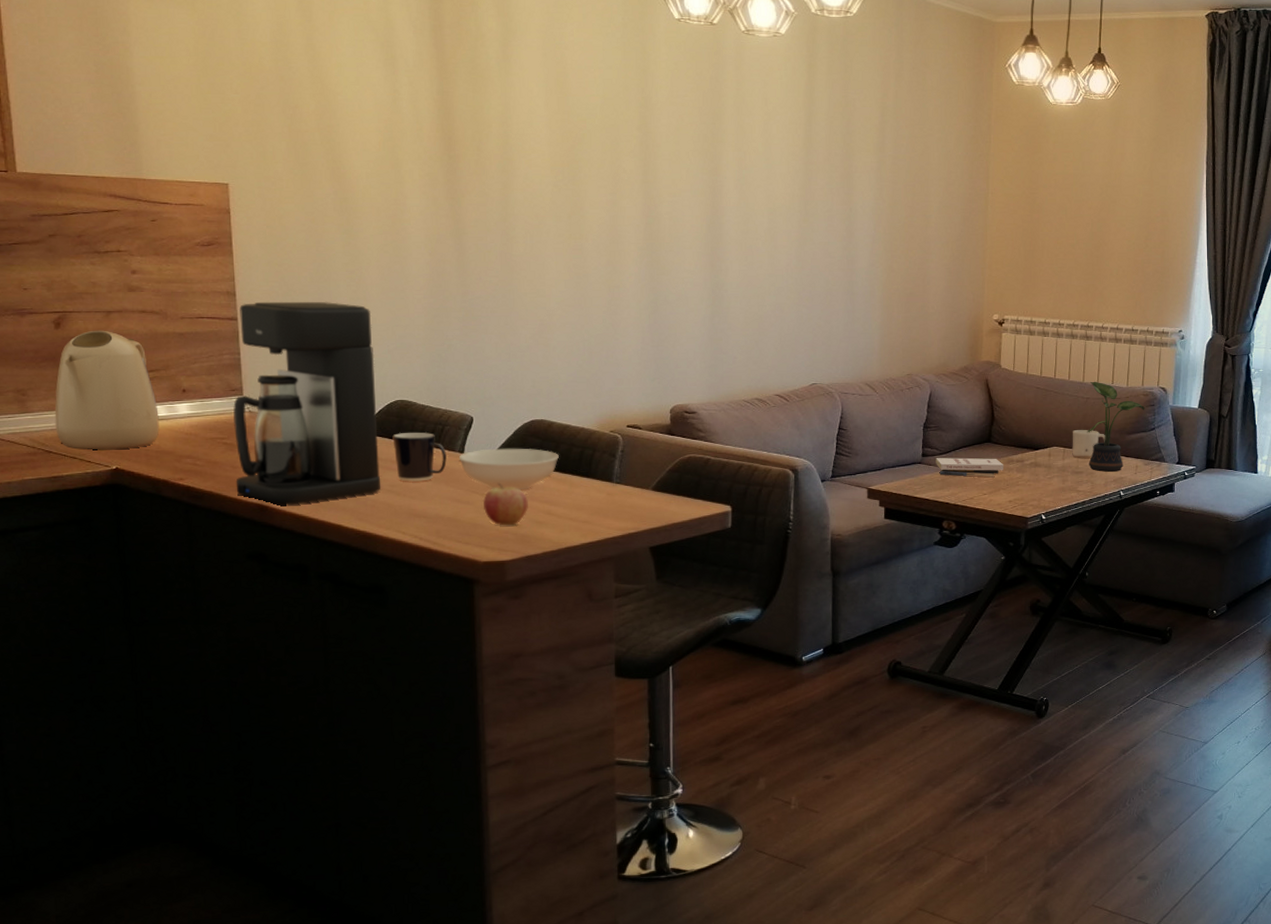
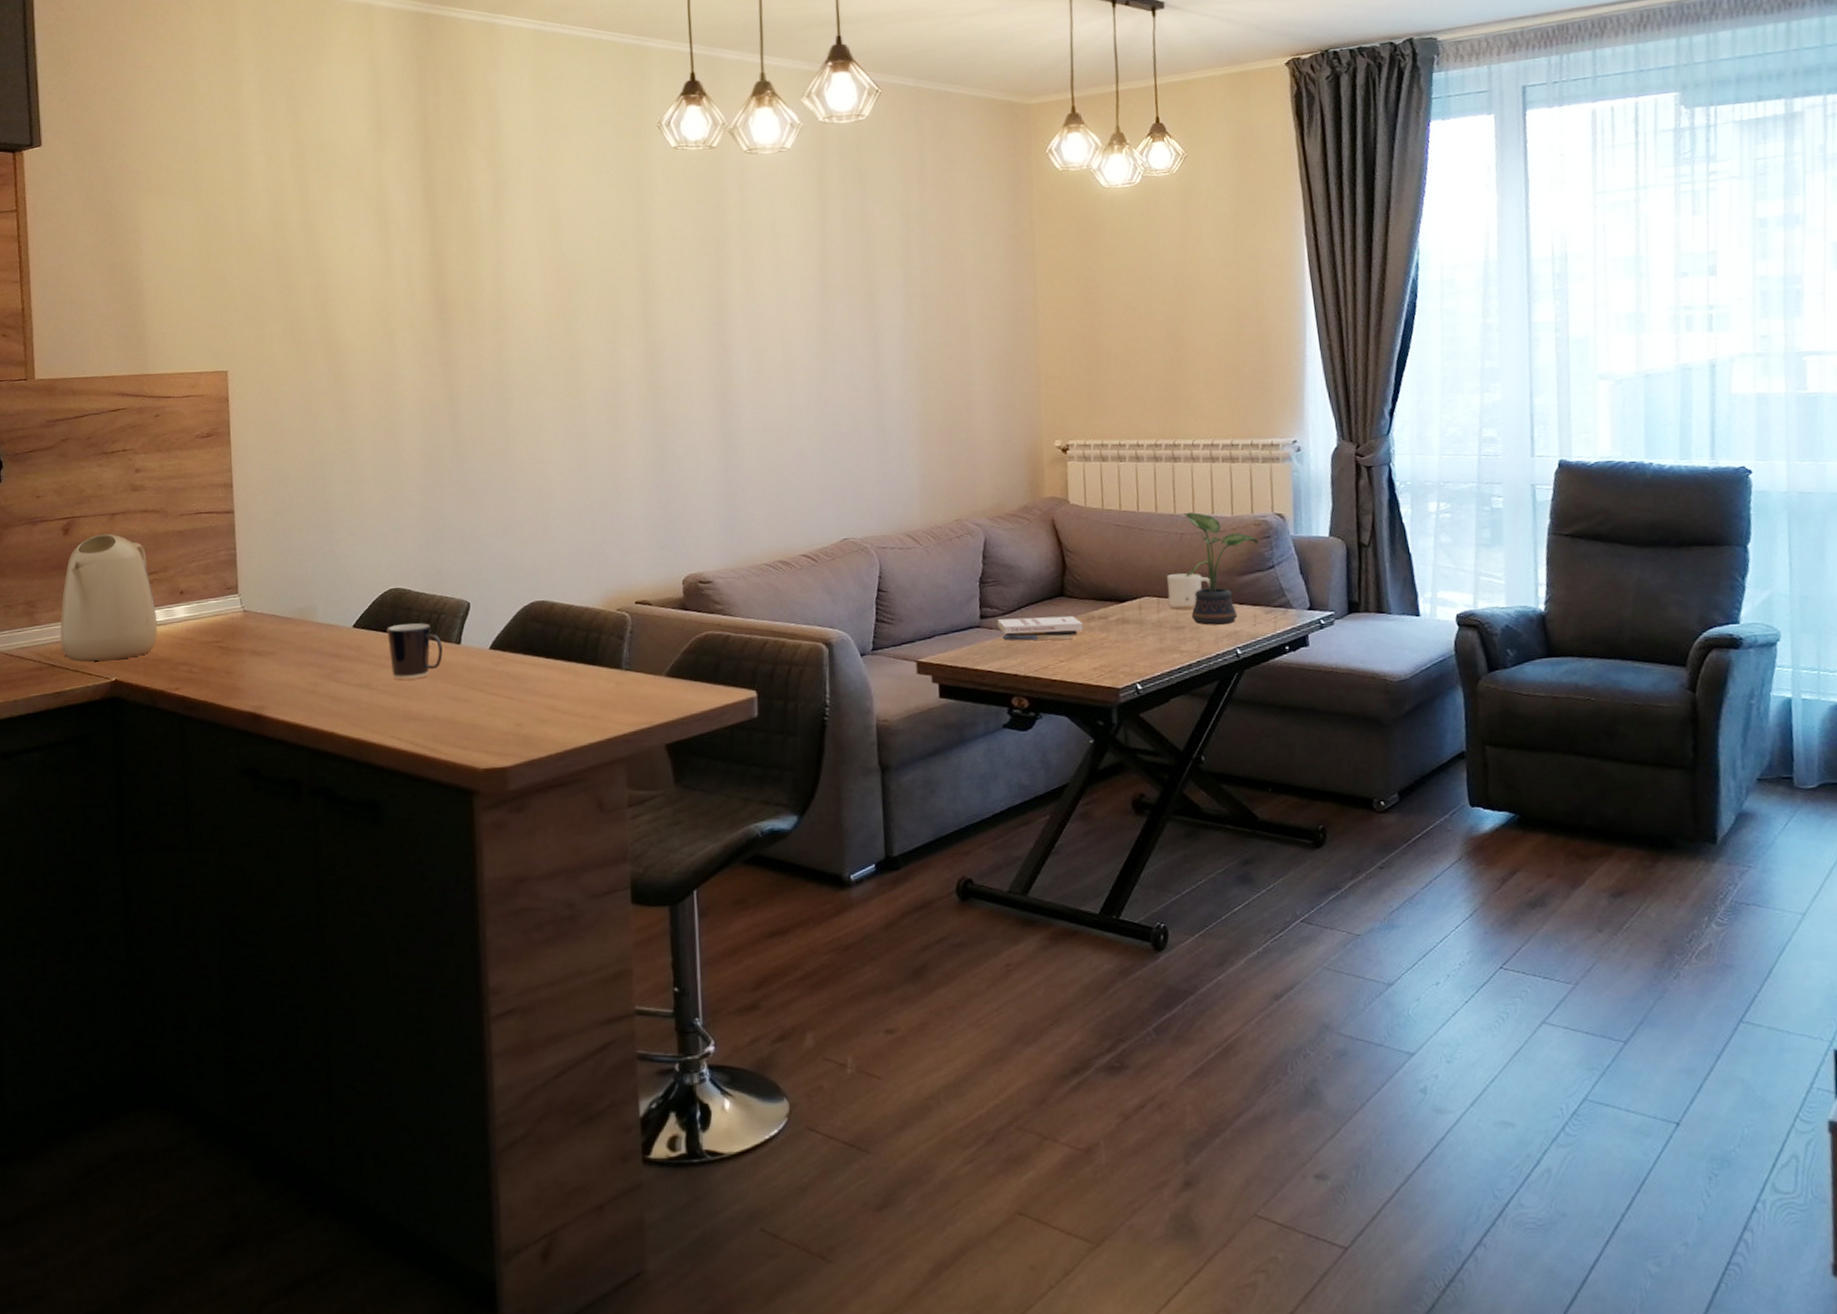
coffee maker: present [232,301,381,505] -> none [227,486,376,712]
bowl: present [458,448,559,490] -> none [455,635,562,684]
fruit: present [482,483,528,525] -> none [481,676,530,725]

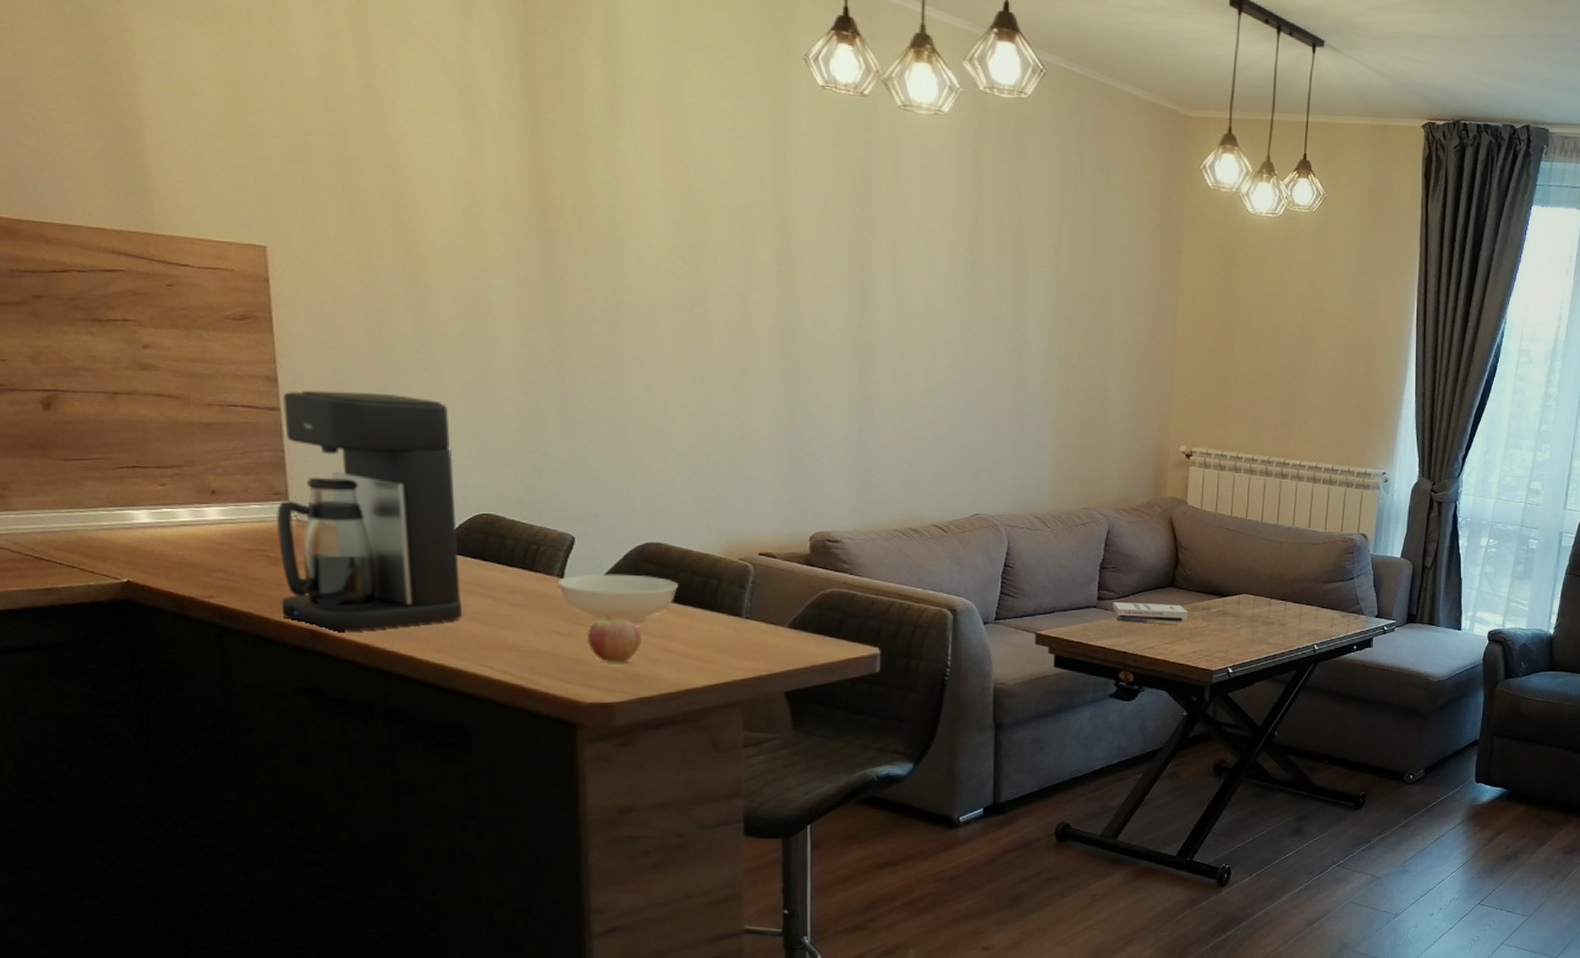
kettle: present [60,533,158,662] -> none [45,414,183,560]
coffee maker: none [227,486,376,712] -> present [275,390,463,632]
mug: present [387,622,443,680] -> none [476,551,543,609]
bowl: none [455,635,562,684] -> present [557,574,678,622]
fruit: none [481,676,530,725] -> present [586,614,641,662]
mug: present [1166,573,1210,611] -> none [1263,577,1299,609]
potted plant: present [1183,512,1258,626] -> none [1280,524,1343,624]

